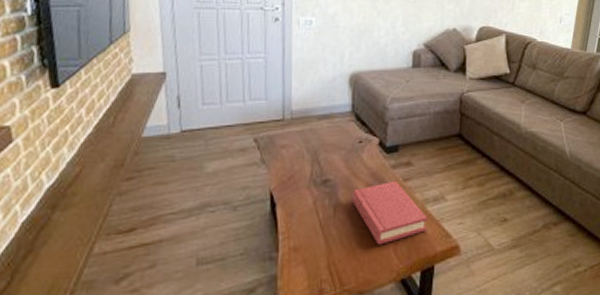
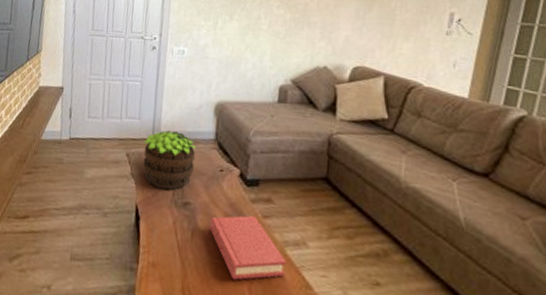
potted plant: none [273,108,333,170] -> present [142,131,197,190]

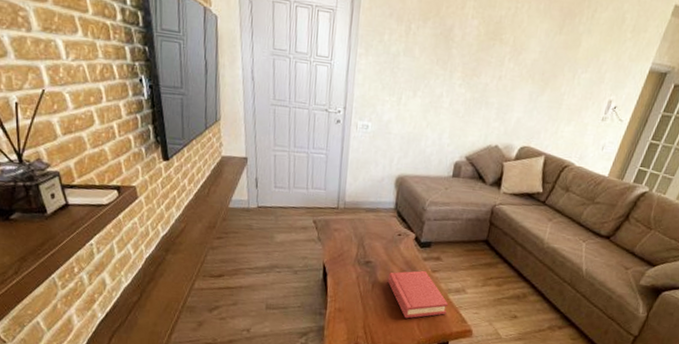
potted plant: present [142,131,197,190] -> none [329,200,378,251]

